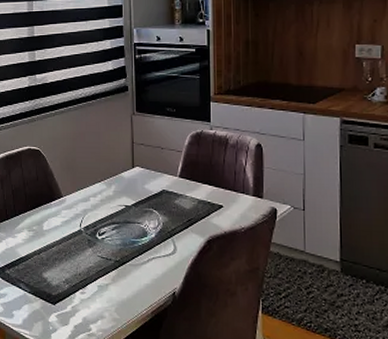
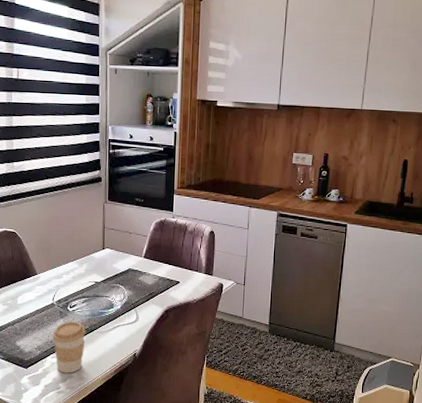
coffee cup: none [80,252,117,313] -> present [52,322,86,373]

